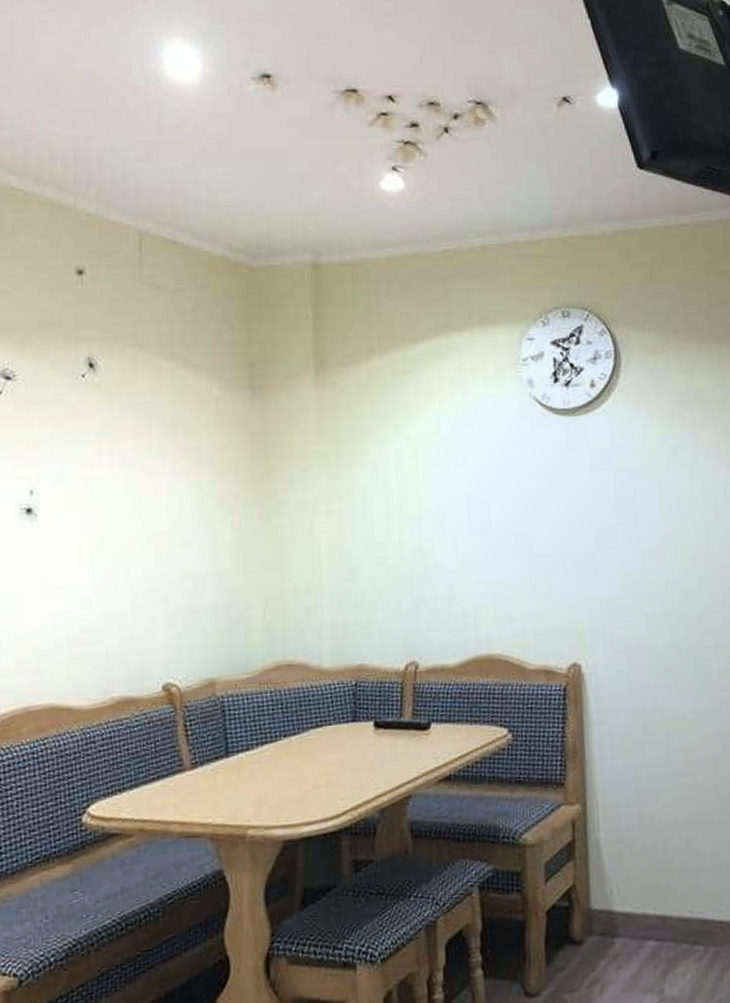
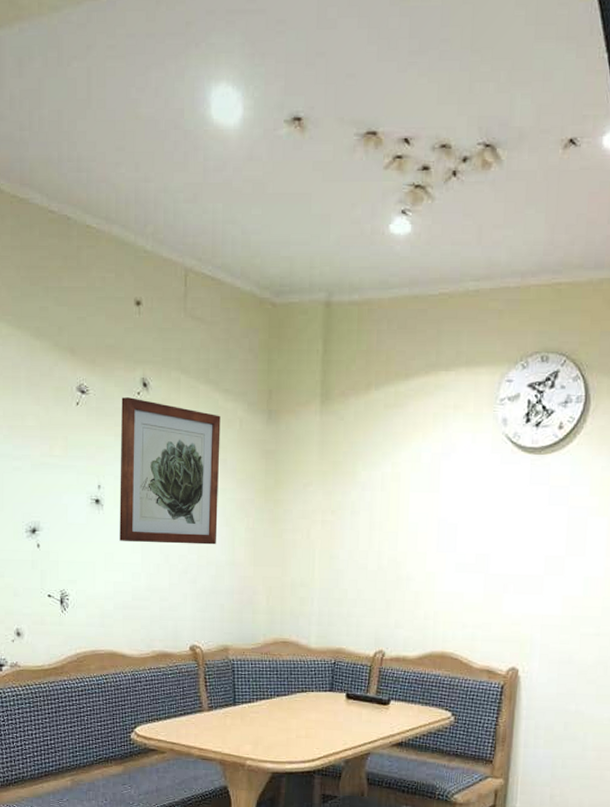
wall art: none [60,381,193,559] -> present [119,397,221,545]

